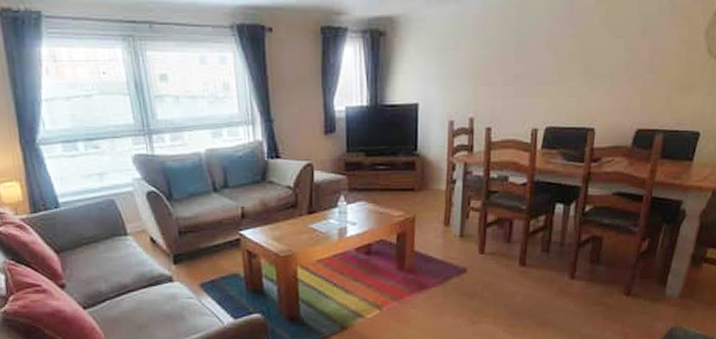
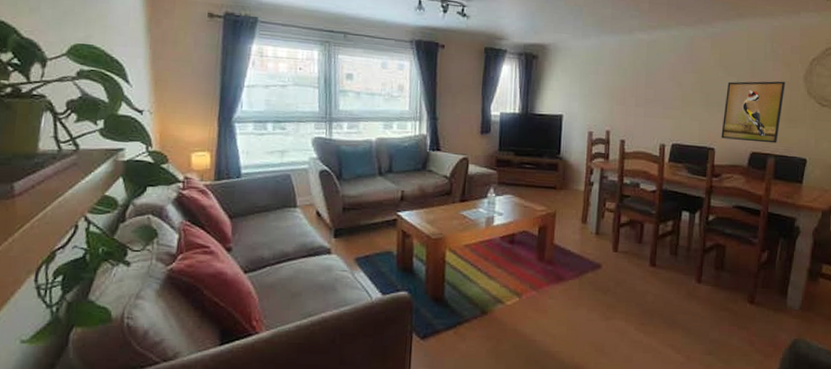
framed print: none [603,39,683,117] -> present [721,81,786,144]

